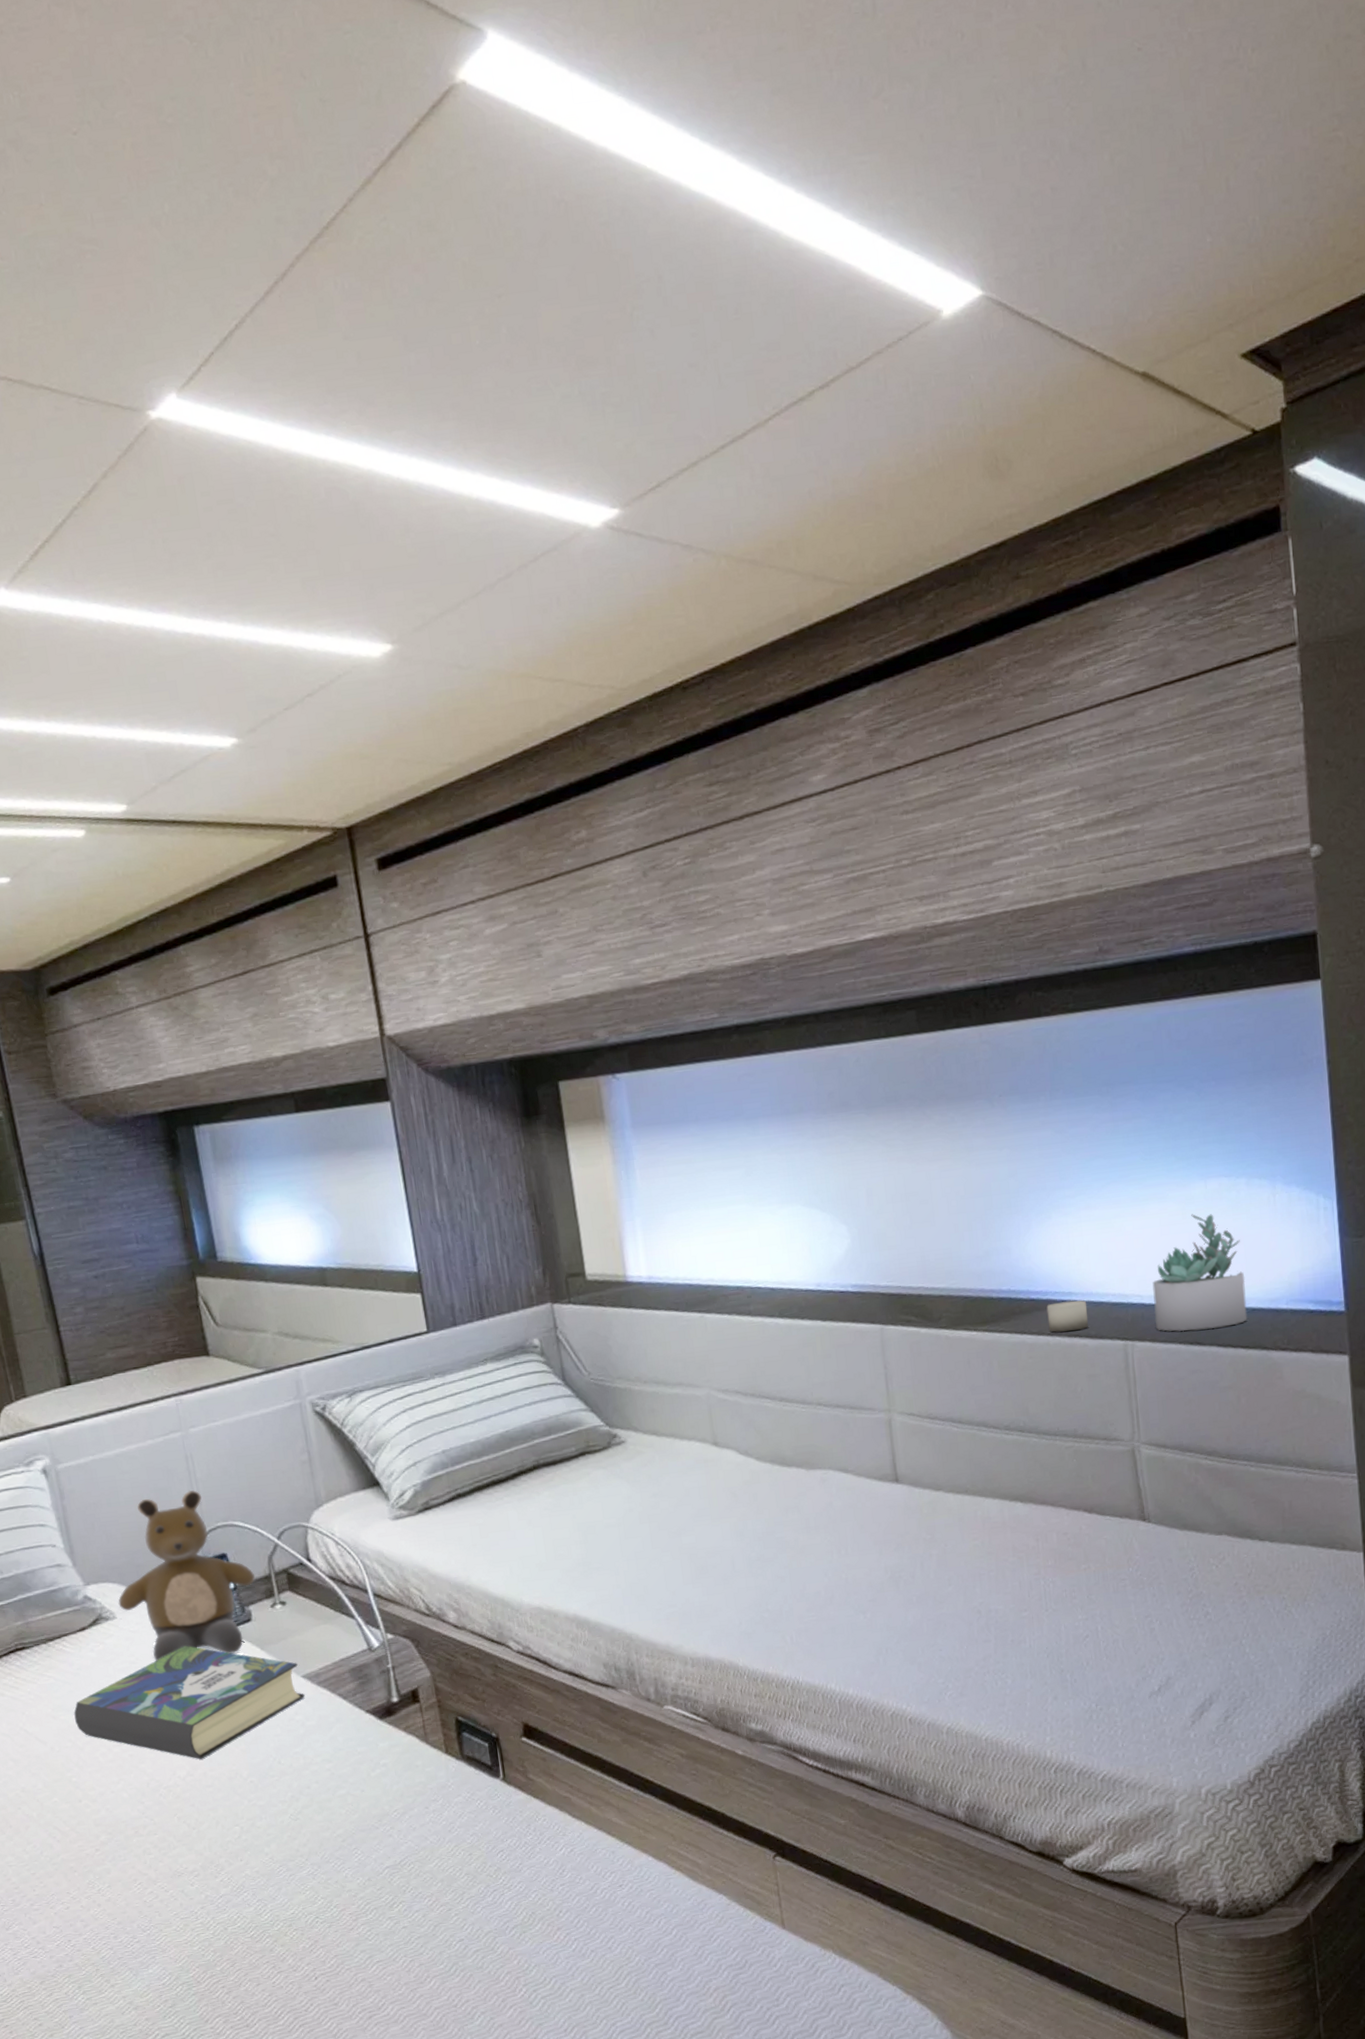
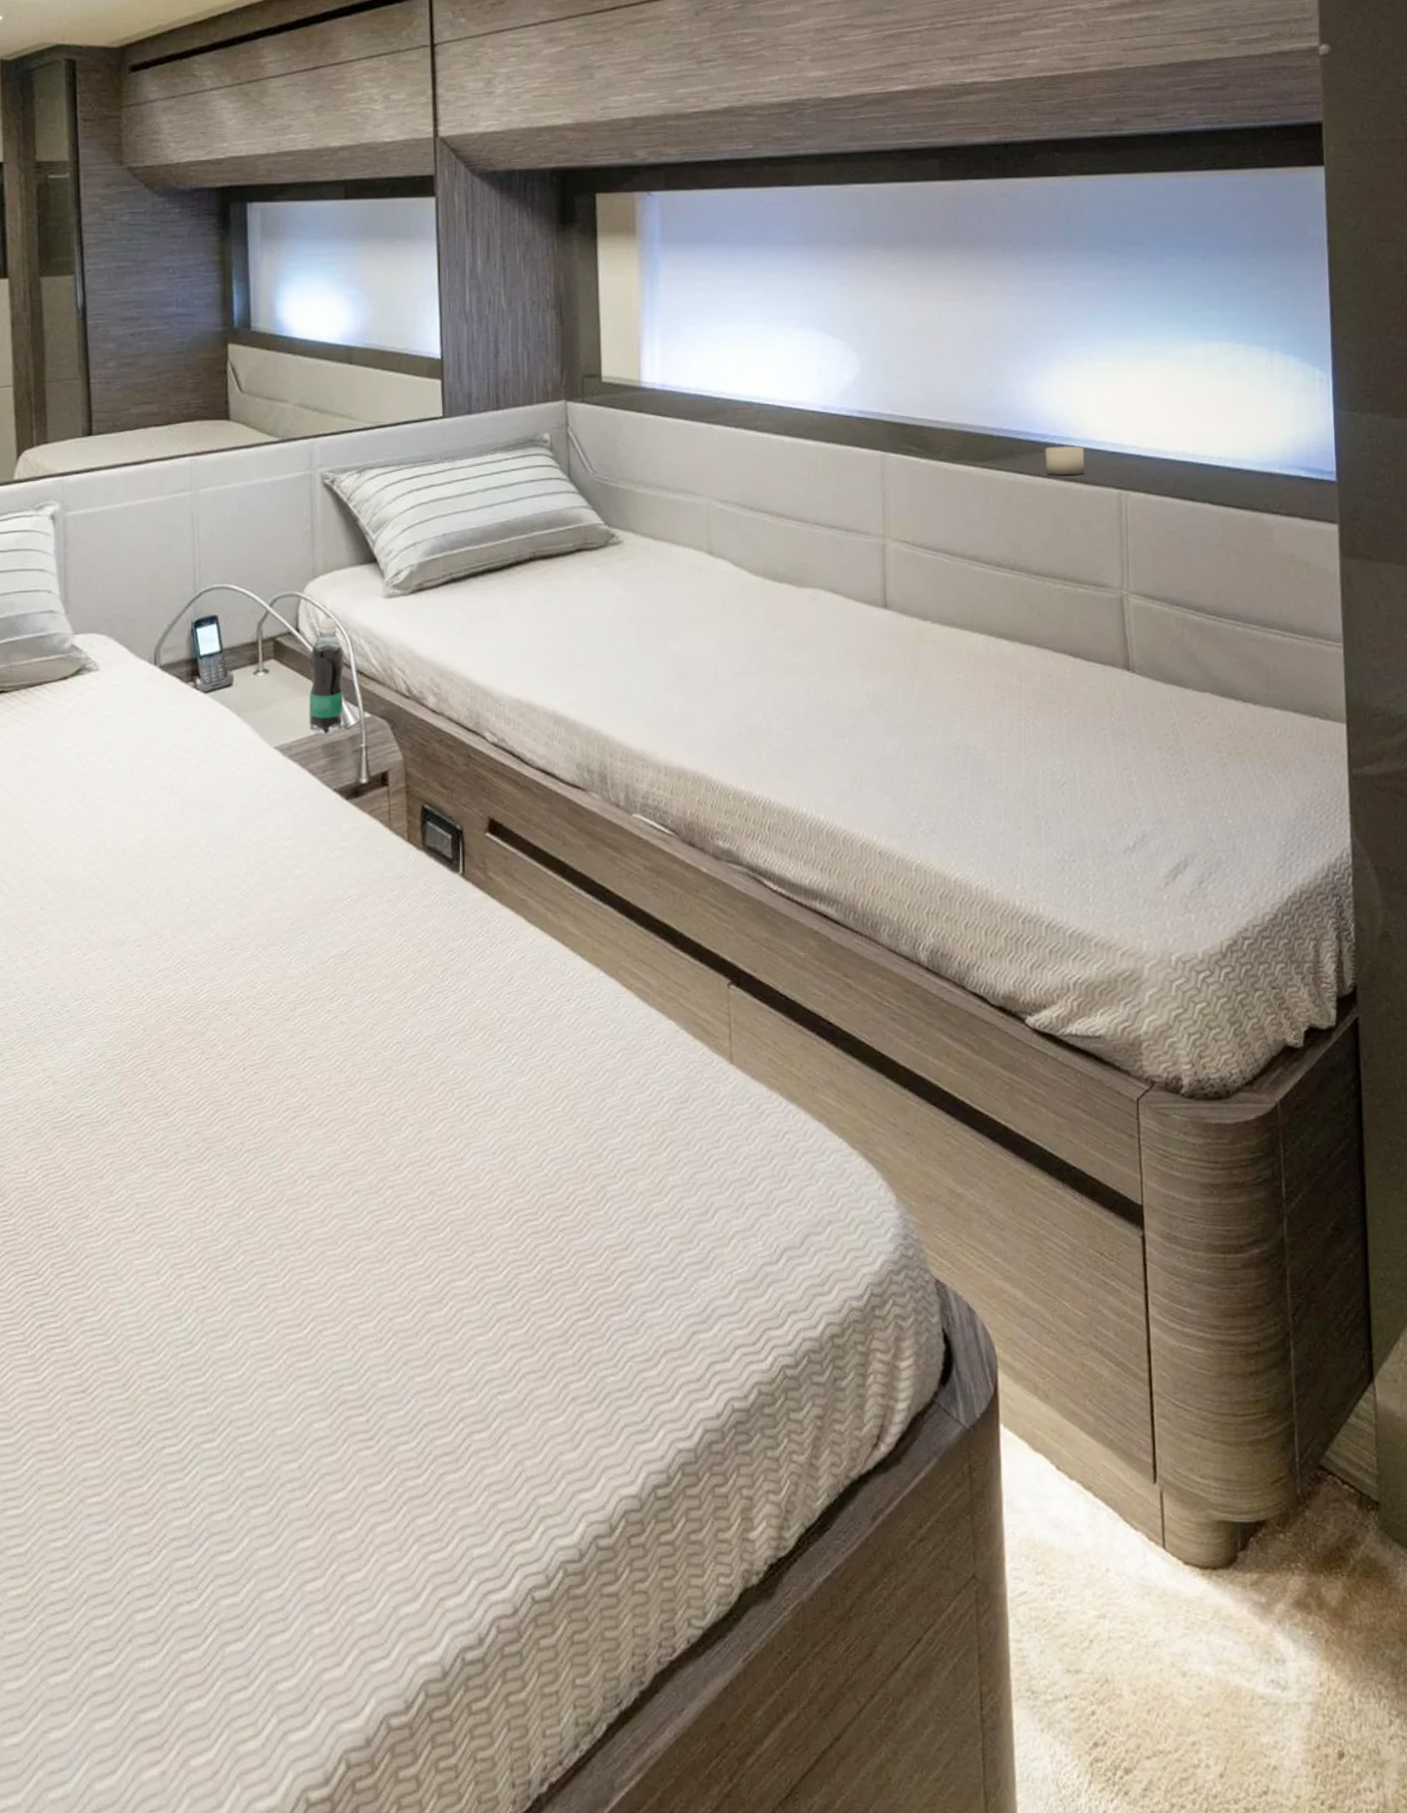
book: present [74,1645,305,1760] -> none [42,704,274,824]
bear: present [118,1490,255,1661] -> none [104,549,242,717]
bottle: none [325,1544,366,1659] -> present [308,617,344,734]
succulent plant: present [1152,1214,1248,1332] -> none [1149,373,1241,487]

